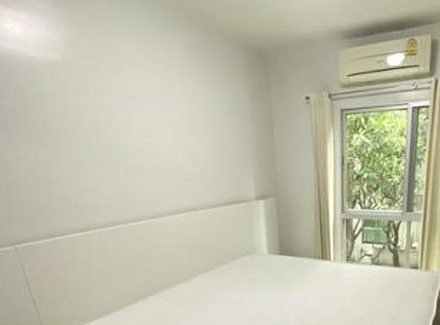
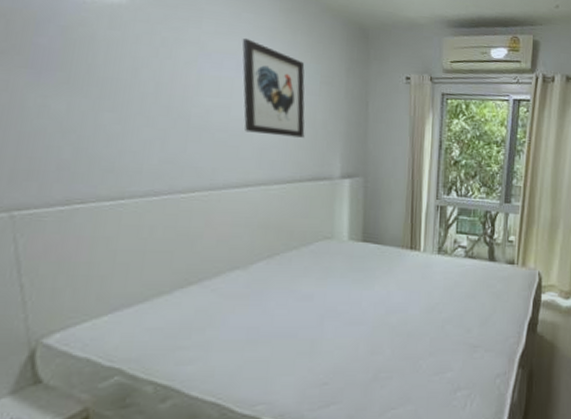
wall art: none [157,77,221,166] -> present [242,37,305,138]

